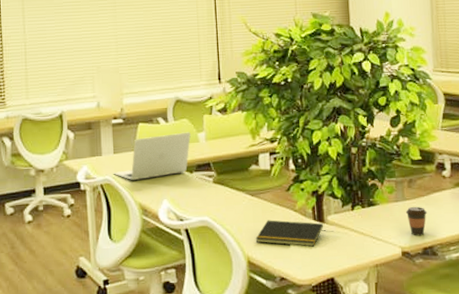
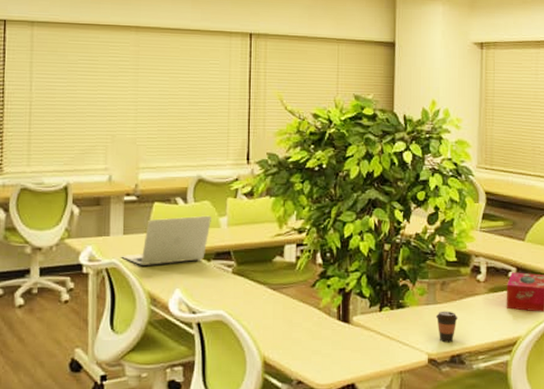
notepad: present [255,220,324,247] -> none [273,317,349,349]

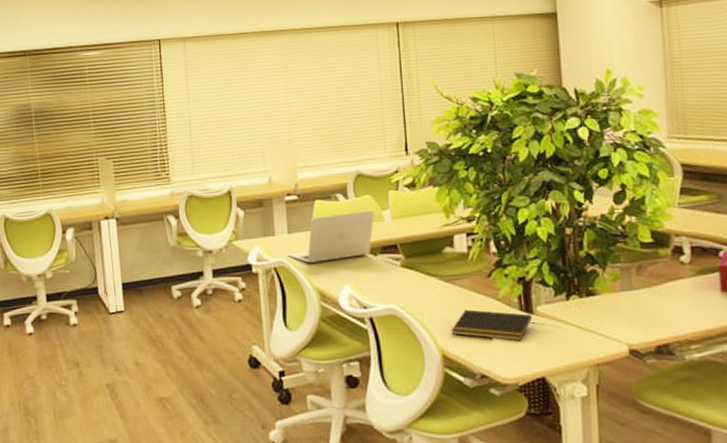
notepad: none [273,317,349,349] -> present [451,309,533,341]
coffee cup: present [435,311,458,343] -> none [633,297,661,332]

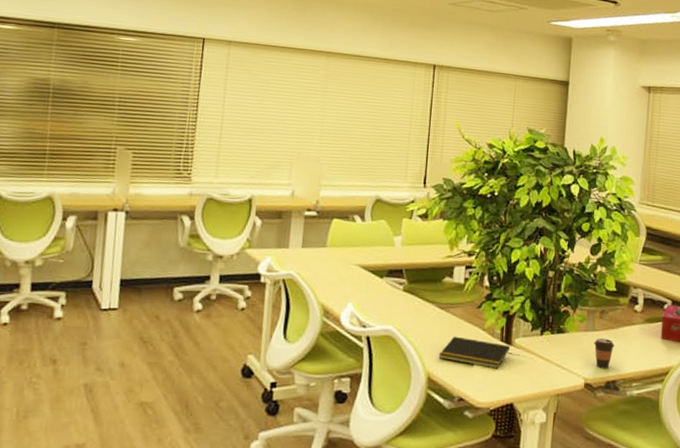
laptop: present [288,209,374,263] -> none [298,234,387,279]
coffee cup: none [633,297,661,332] -> present [593,338,615,369]

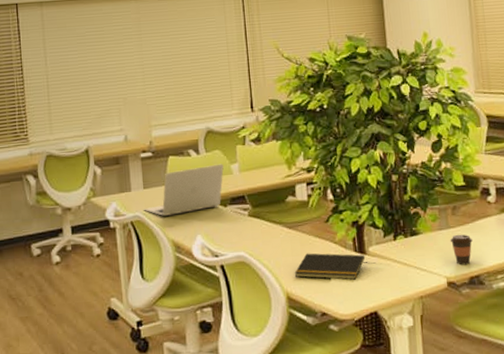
laptop: none [298,234,387,279] -> present [144,164,224,216]

